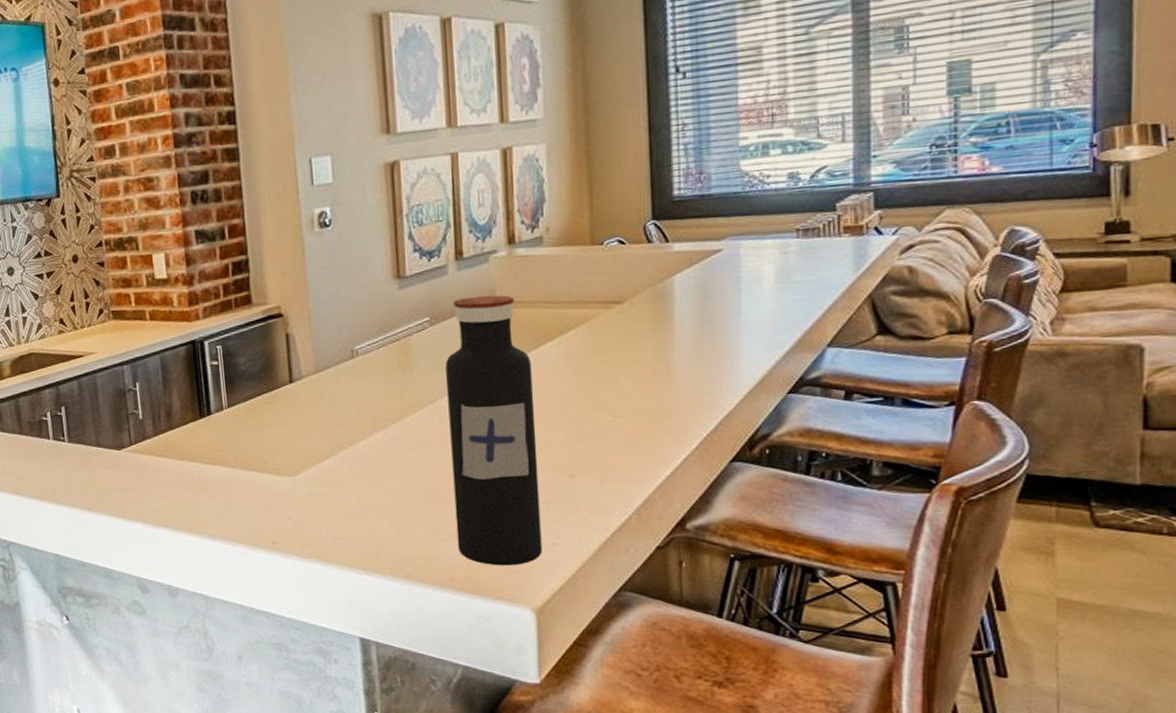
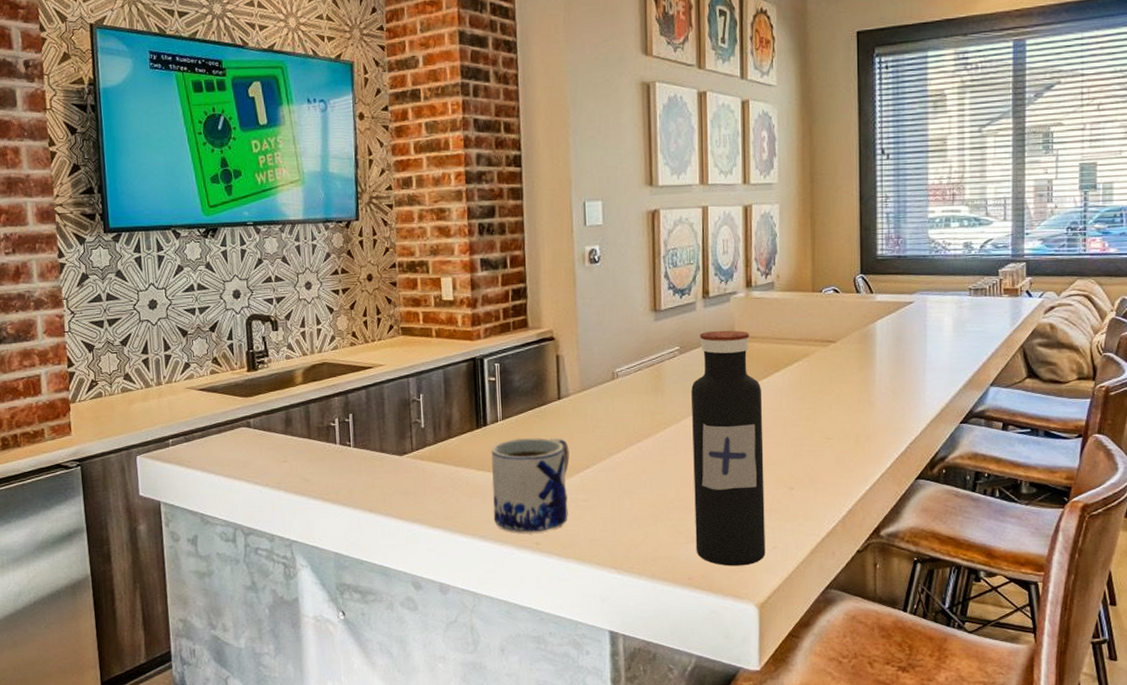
mug: none [217,425,307,531] -> present [491,437,570,533]

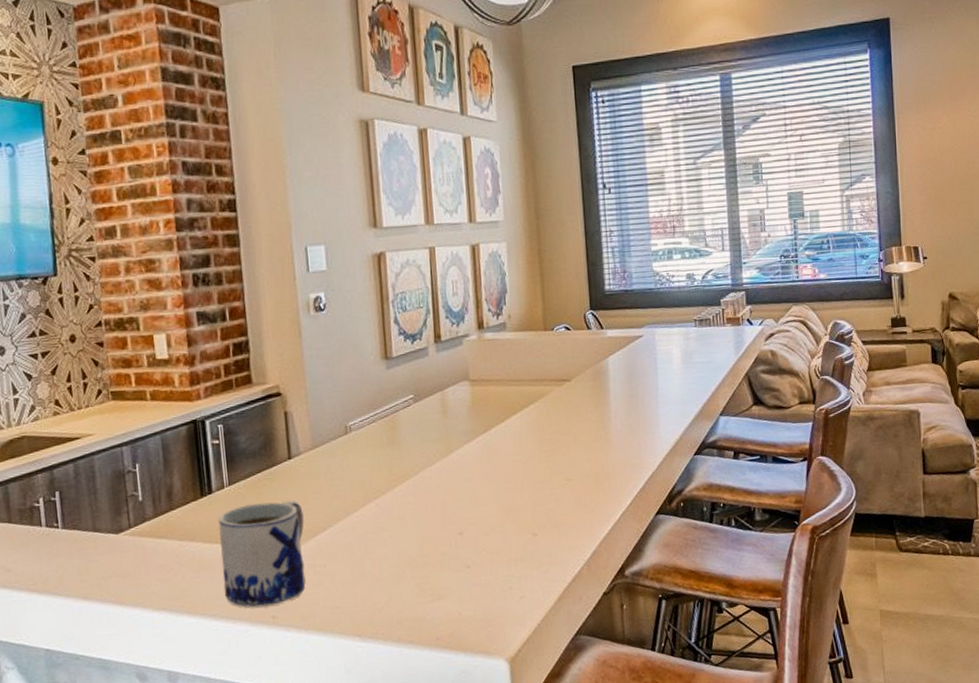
water bottle: present [691,330,766,566] -> none [428,374,513,622]

